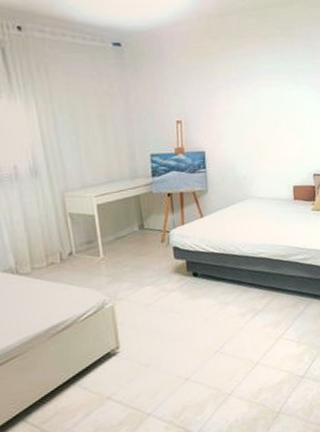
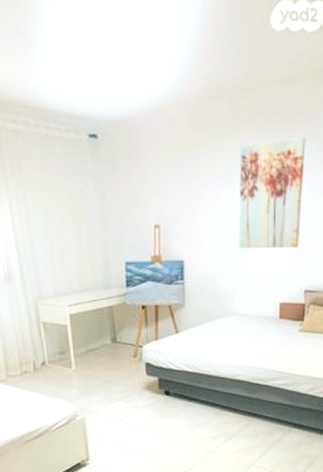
wall art: none [249,47,306,140] -> present [238,136,306,249]

